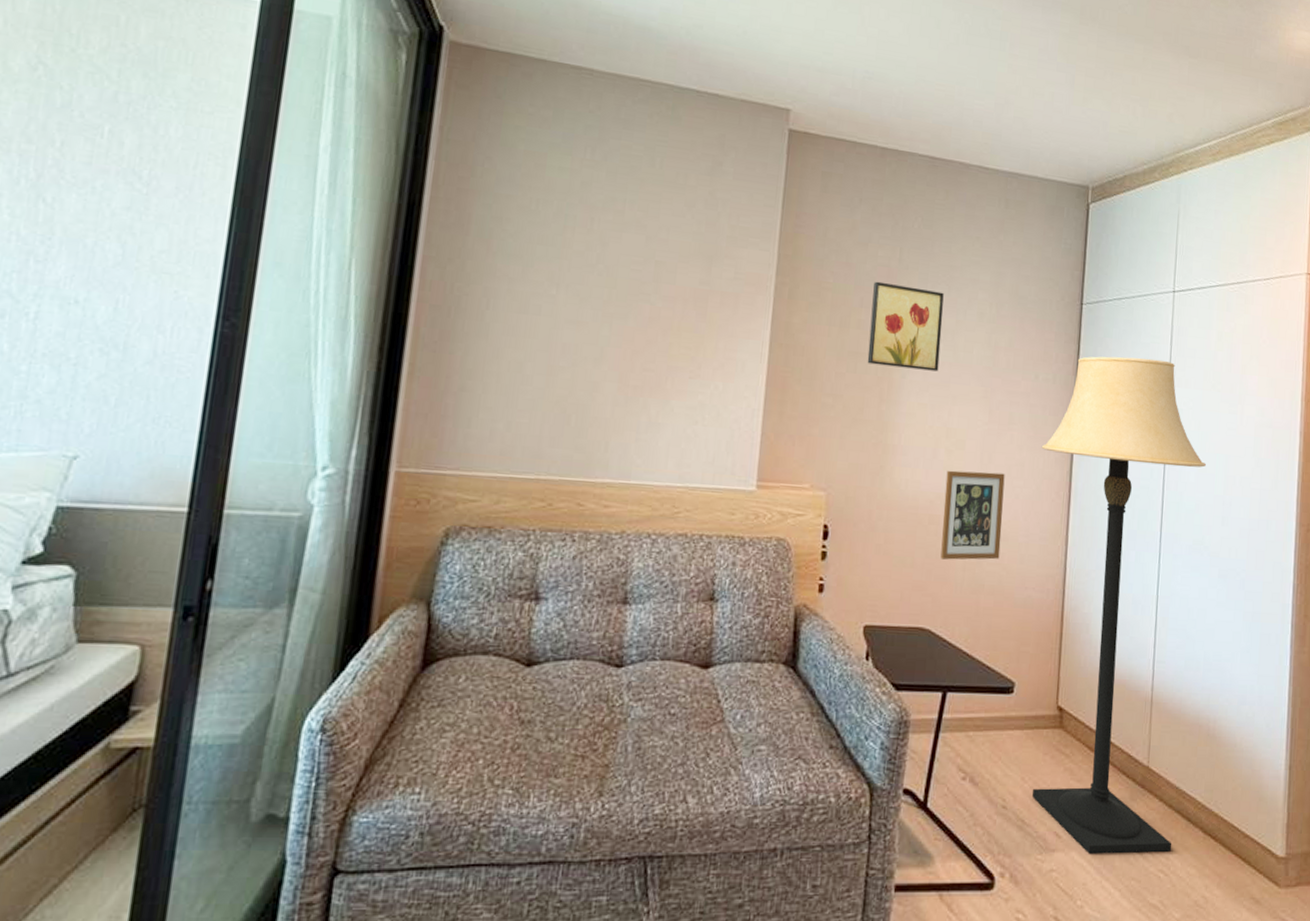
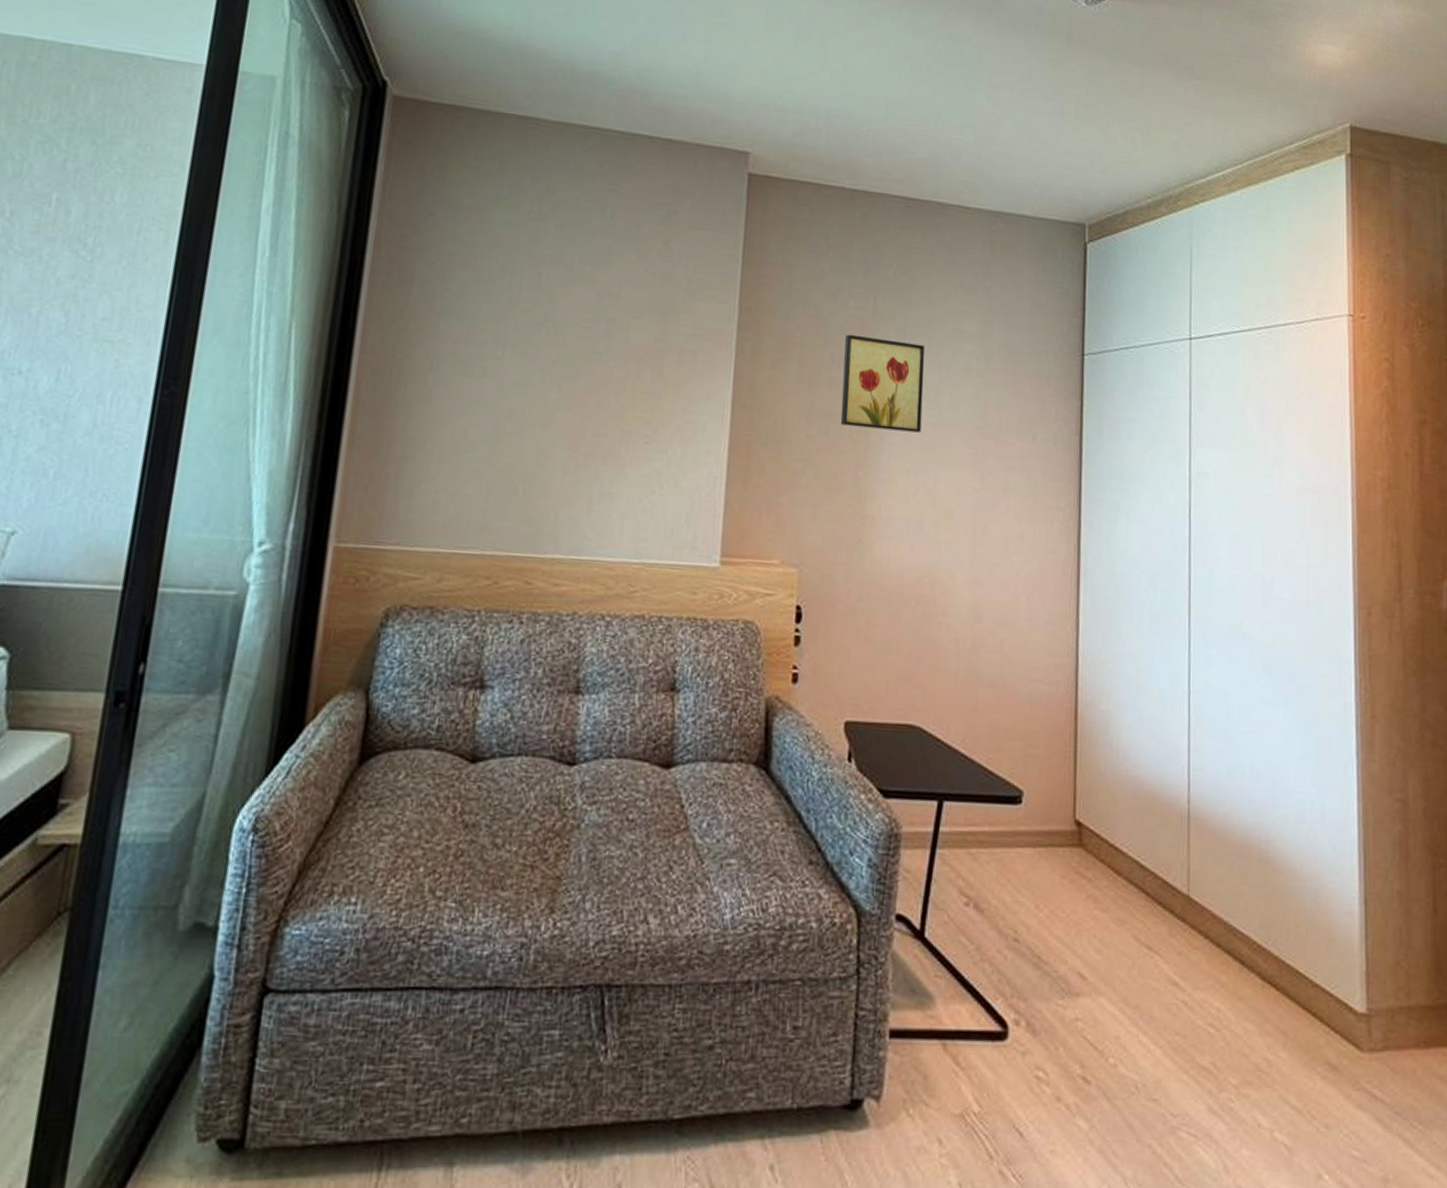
picture frame: present [940,470,1005,560] -> none [930,543,1002,647]
lamp: present [1031,356,1206,855] -> none [1043,413,1239,1003]

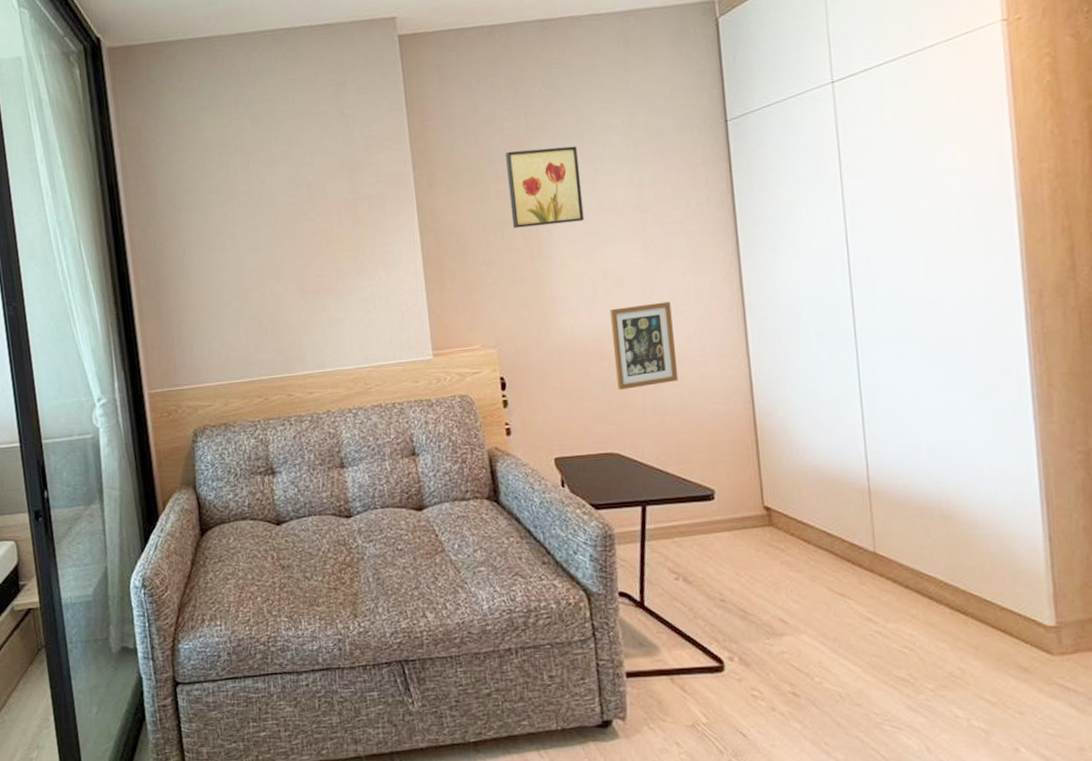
picture frame: none [930,543,1002,647] -> present [610,301,679,390]

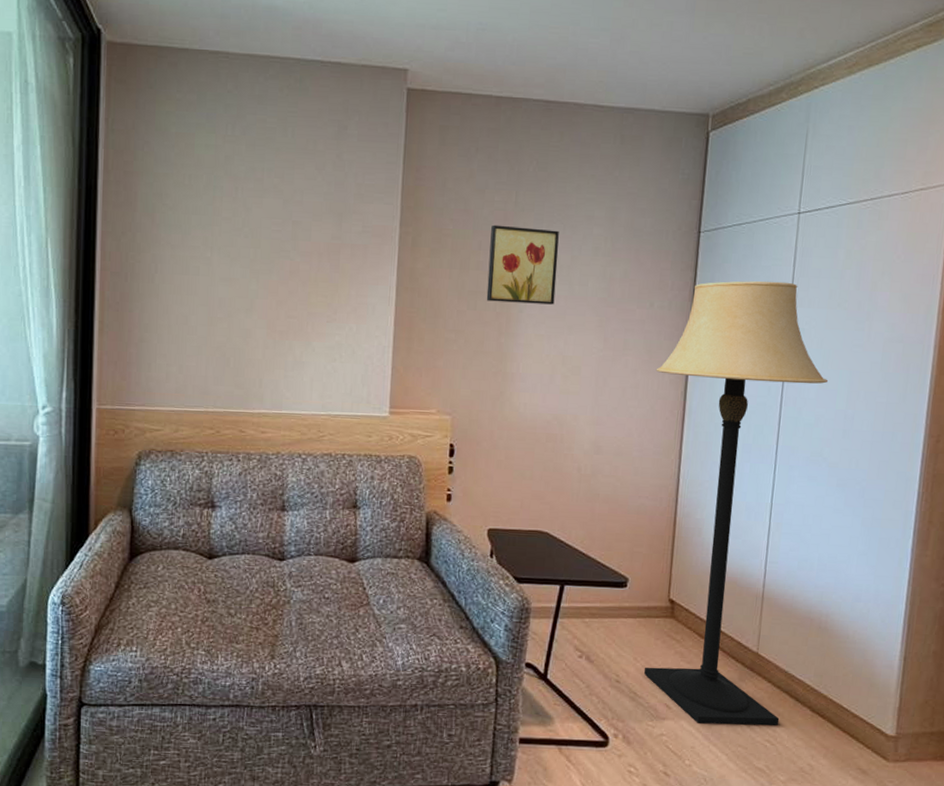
picture frame: present [610,301,679,390] -> none [558,393,620,473]
lamp: none [705,155,915,637] -> present [643,281,828,726]

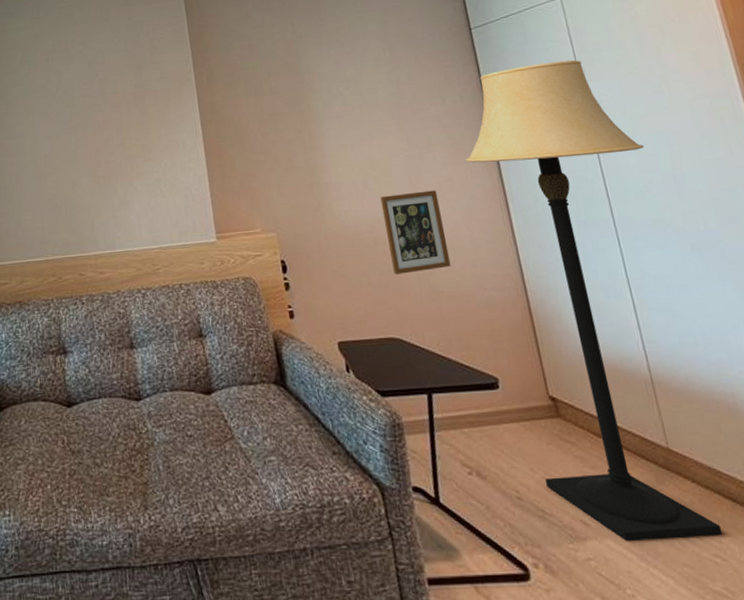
wall art: present [486,224,559,305] -> none [276,49,350,121]
picture frame: none [558,393,620,473] -> present [380,190,451,275]

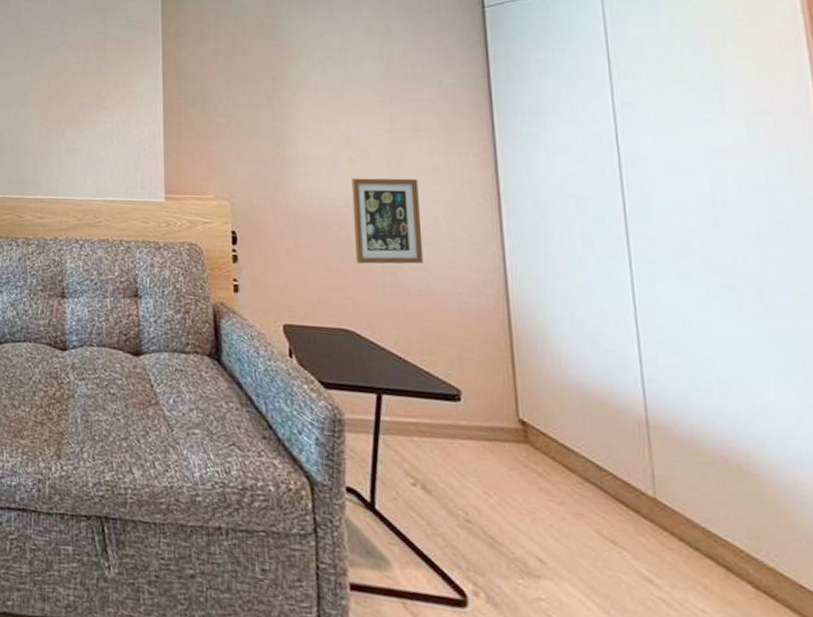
lamp: present [465,60,723,542] -> none [456,53,709,604]

